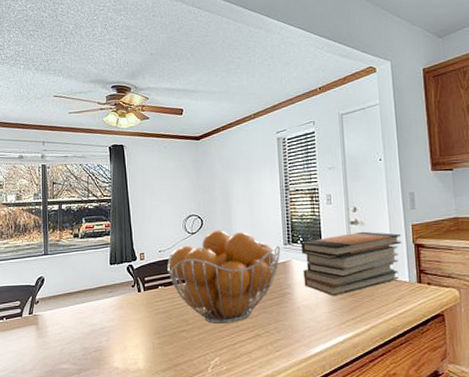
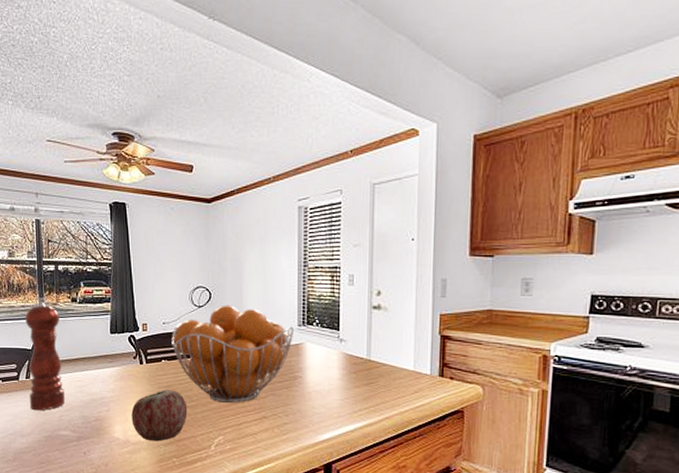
pepper mill: none [30,235,66,346] -> present [25,297,65,411]
apple: none [130,315,184,368] -> present [131,390,188,442]
book stack: present [300,231,401,297] -> none [316,317,426,384]

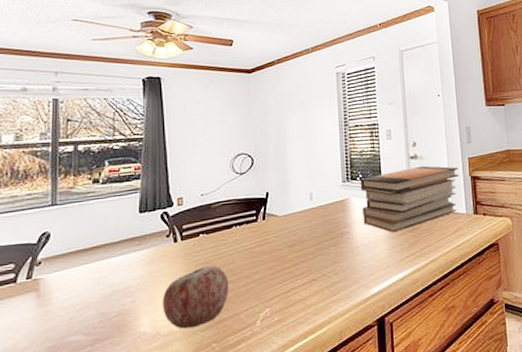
pepper mill: present [25,297,65,411] -> none [30,182,78,317]
fruit basket: present [171,305,294,403] -> none [211,169,339,272]
book stack: none [316,317,426,384] -> present [360,165,458,233]

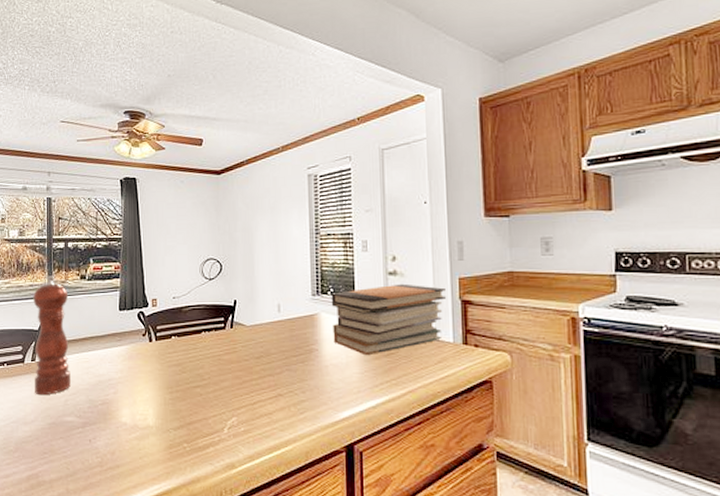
pepper mill: none [30,182,78,317] -> present [33,276,71,396]
apple: present [162,266,229,329] -> none [140,368,199,426]

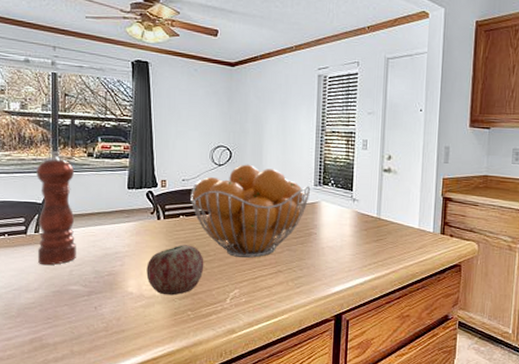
apple: none [140,368,199,426] -> present [146,245,204,296]
fruit basket: none [182,276,308,380] -> present [190,164,311,258]
book stack: present [331,283,446,356] -> none [331,180,431,240]

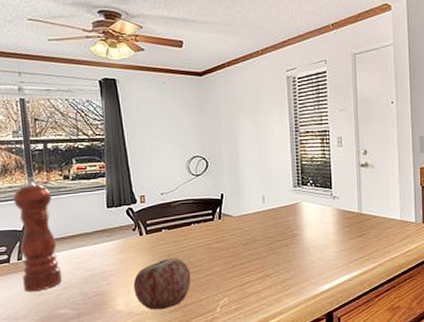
fruit basket: present [190,164,311,258] -> none [170,172,290,265]

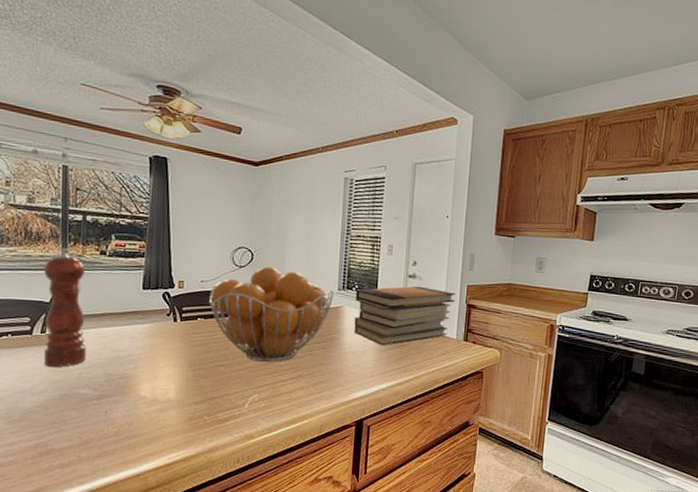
apple: present [133,258,191,310] -> none [161,348,222,400]
fruit basket: none [170,172,290,265] -> present [209,266,335,362]
book stack: none [310,174,409,237] -> present [354,286,455,346]

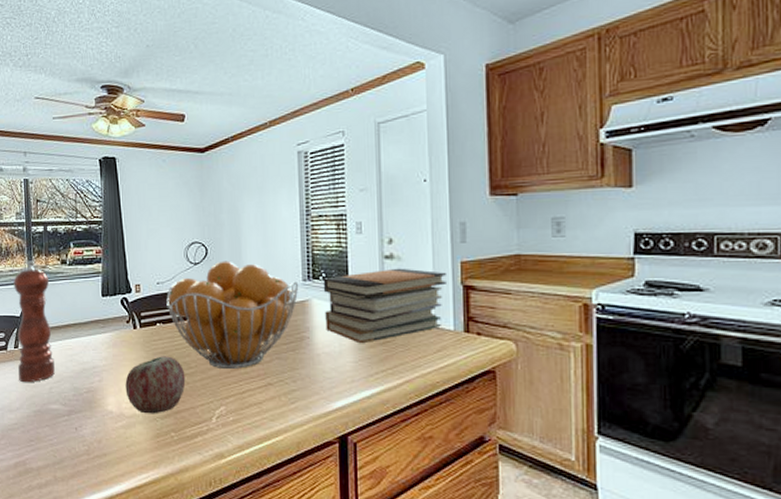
apple: none [161,348,222,400] -> present [125,356,186,414]

